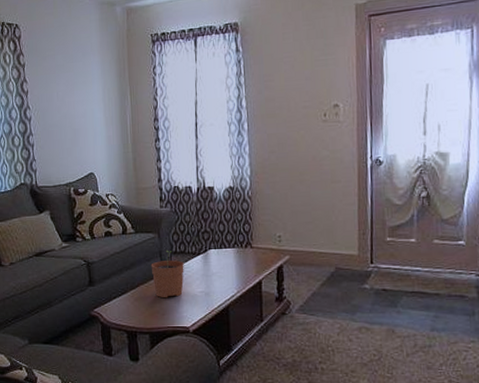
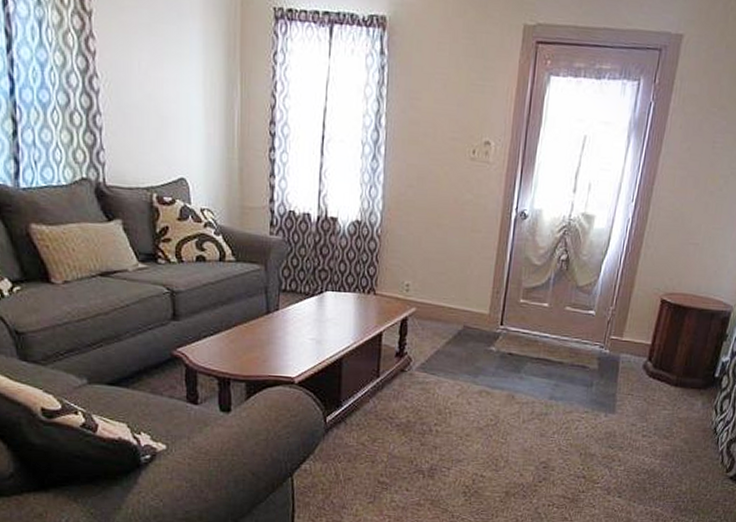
plant pot: present [151,250,184,298] -> none [253,286,294,343]

